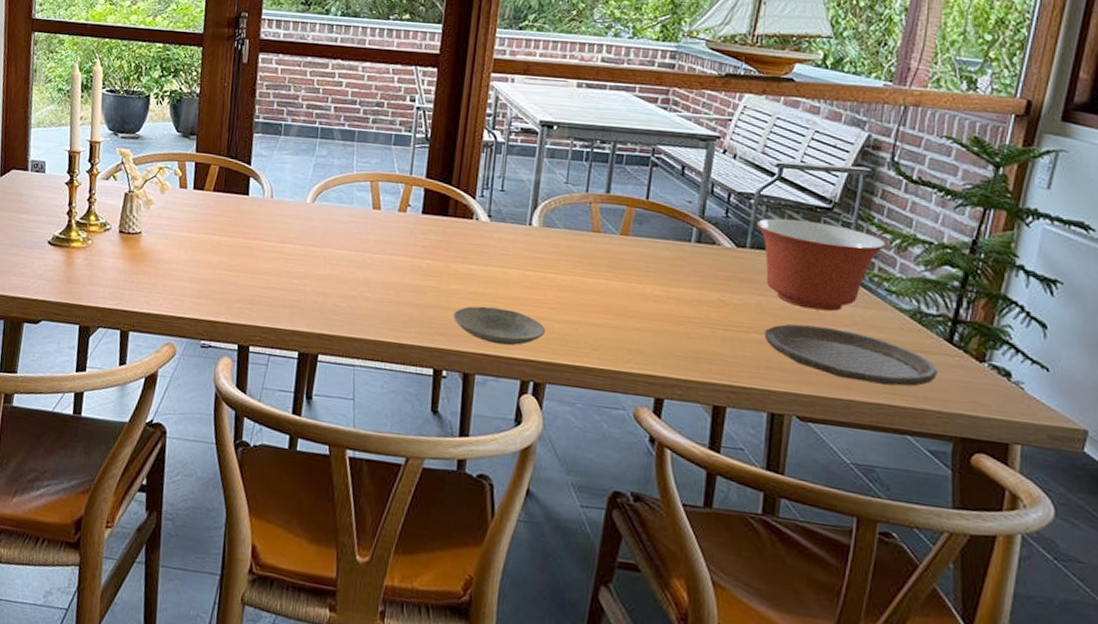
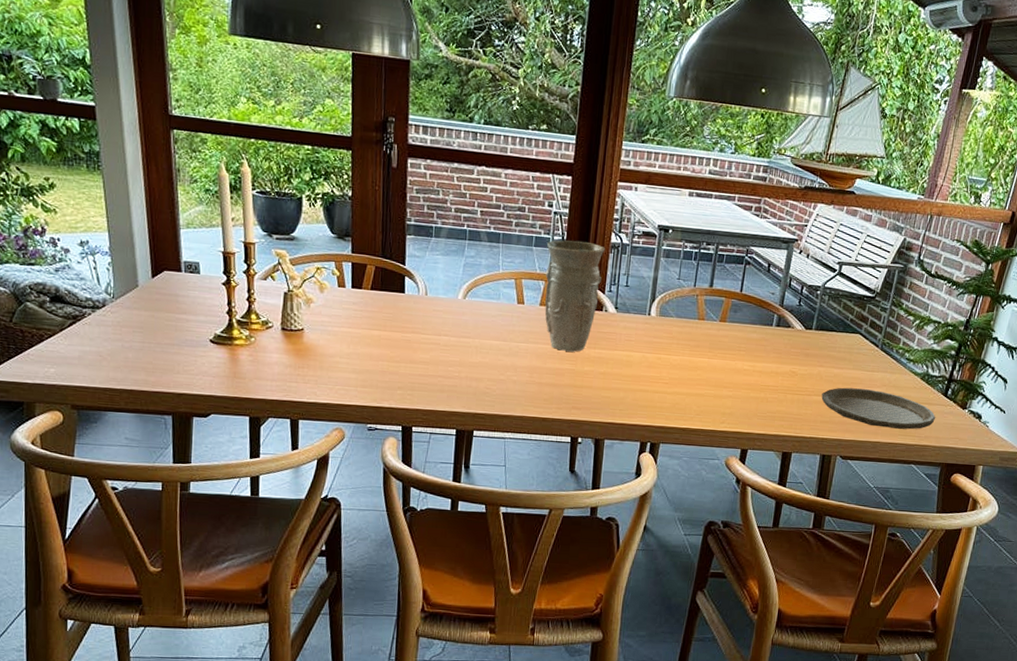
vase: none [404,138,476,267] -> present [544,240,605,352]
plate: present [452,306,546,346] -> none [586,384,661,415]
mixing bowl: present [756,218,886,312] -> none [820,306,910,377]

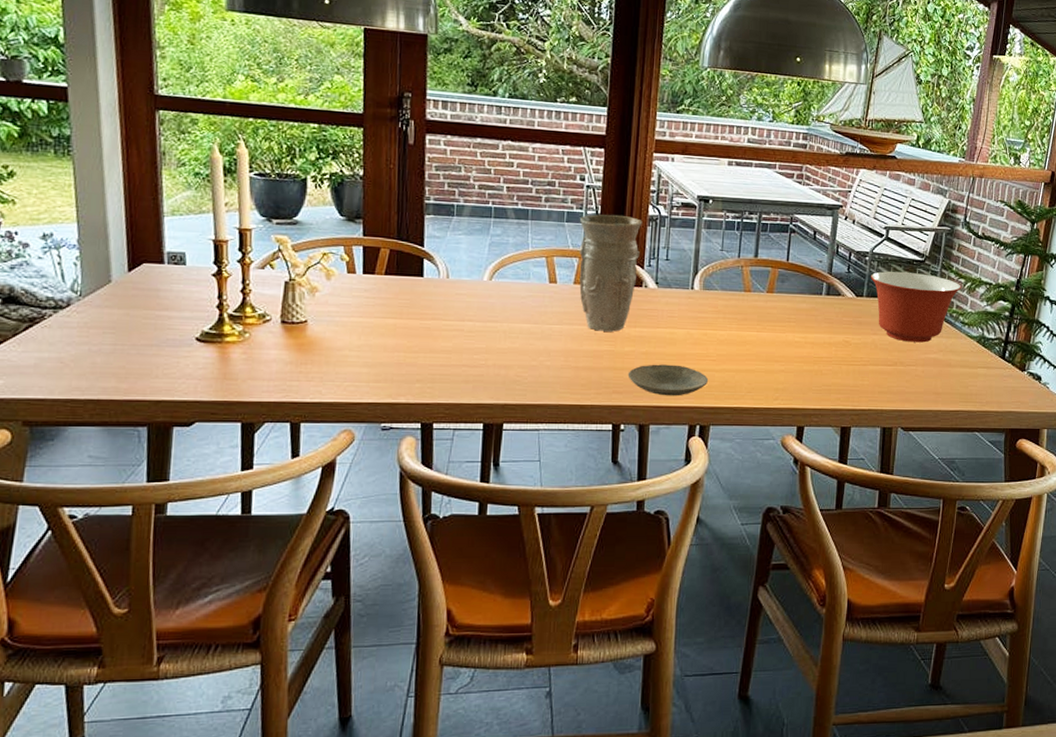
plate: none [586,384,661,415] -> present [627,364,709,396]
mixing bowl: none [820,306,910,377] -> present [870,271,961,343]
plate: present [821,387,935,430] -> none [877,355,995,396]

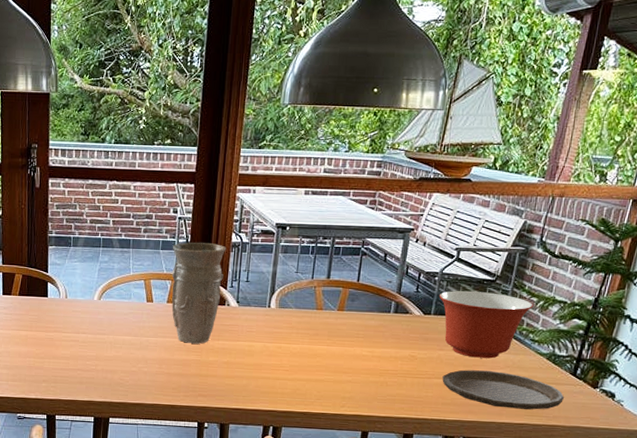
plate: present [627,364,709,396] -> none [211,372,282,401]
plate: none [877,355,995,396] -> present [442,370,564,410]

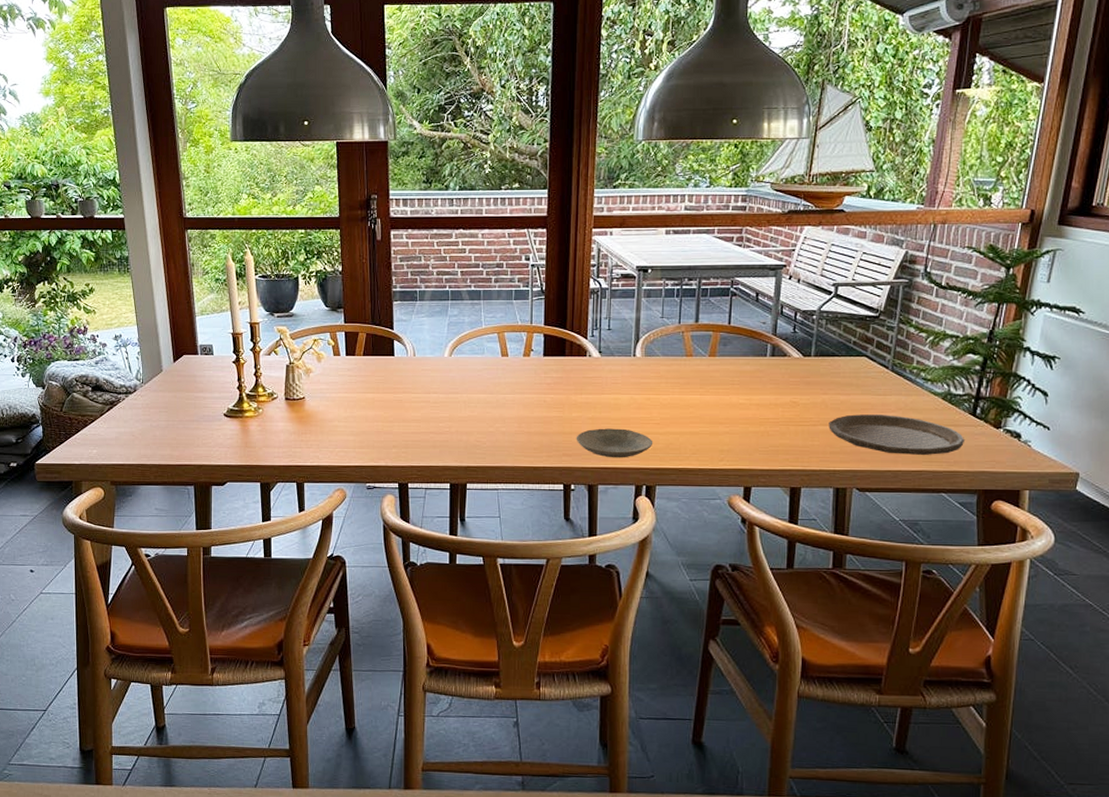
vase: present [171,242,226,344] -> none [527,290,585,399]
plate: none [211,372,282,401] -> present [576,428,653,458]
mixing bowl: present [439,290,533,359] -> none [818,328,922,401]

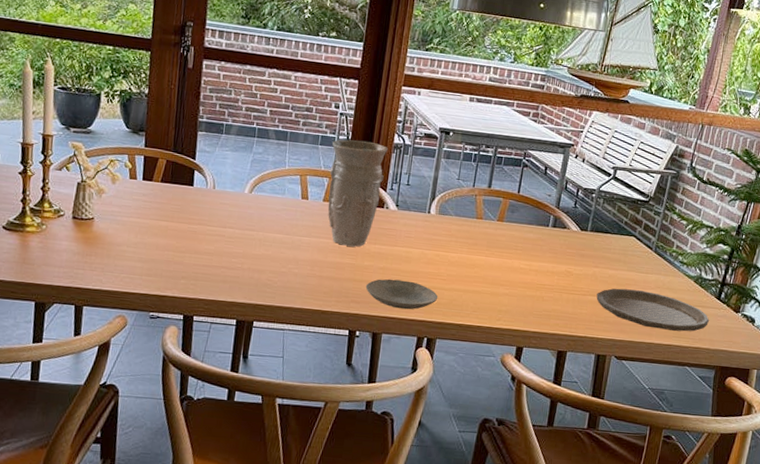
vase: none [527,290,585,399] -> present [327,139,388,247]

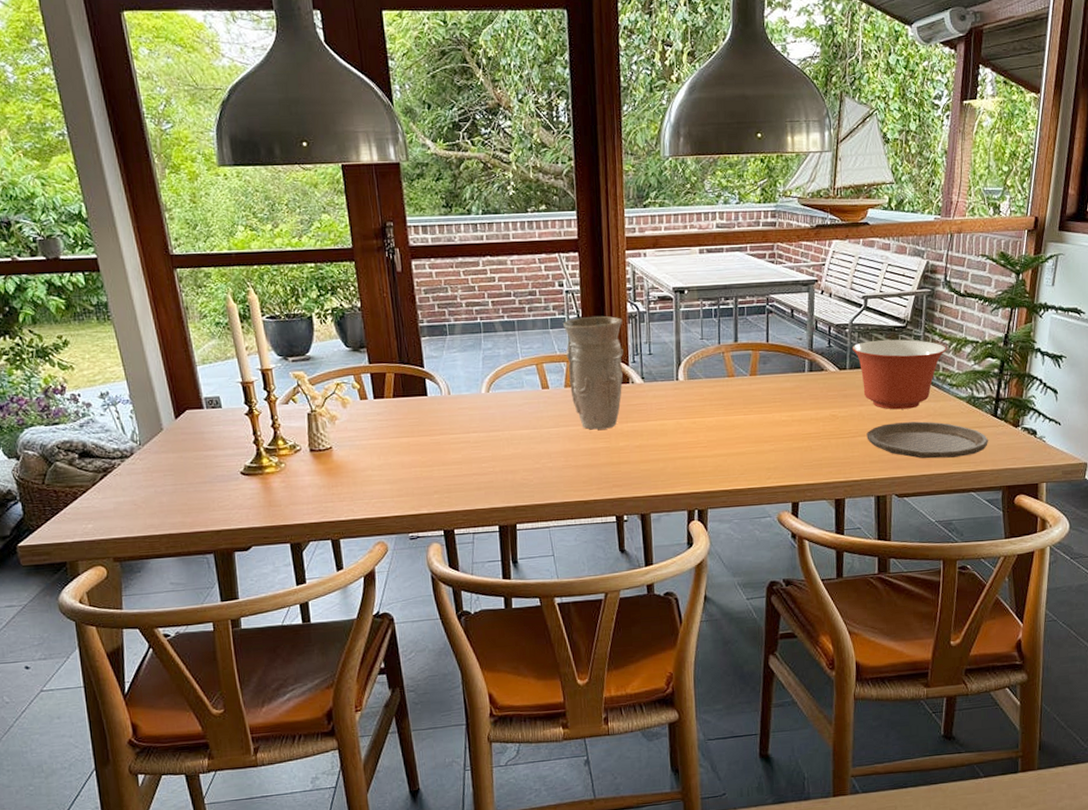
plate: present [365,279,438,310] -> none [625,454,702,485]
mixing bowl: none [595,208,683,278] -> present [852,339,946,410]

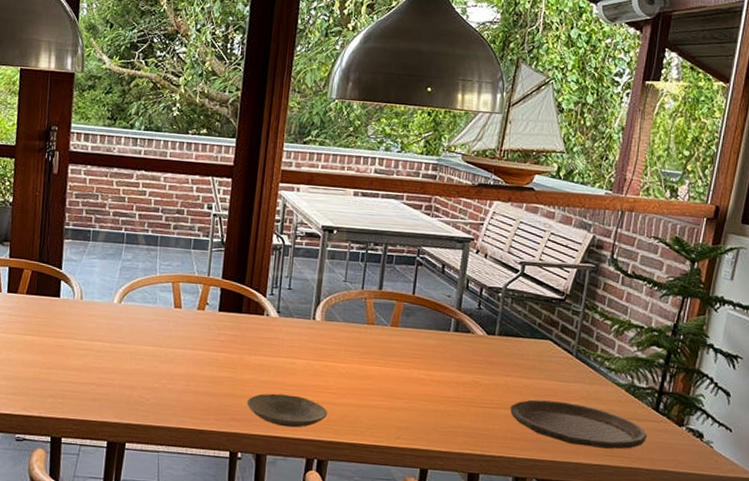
vase: present [563,316,624,430] -> none [202,242,266,359]
plate: none [625,454,702,485] -> present [246,393,328,428]
mixing bowl: present [852,339,946,410] -> none [503,309,607,388]

